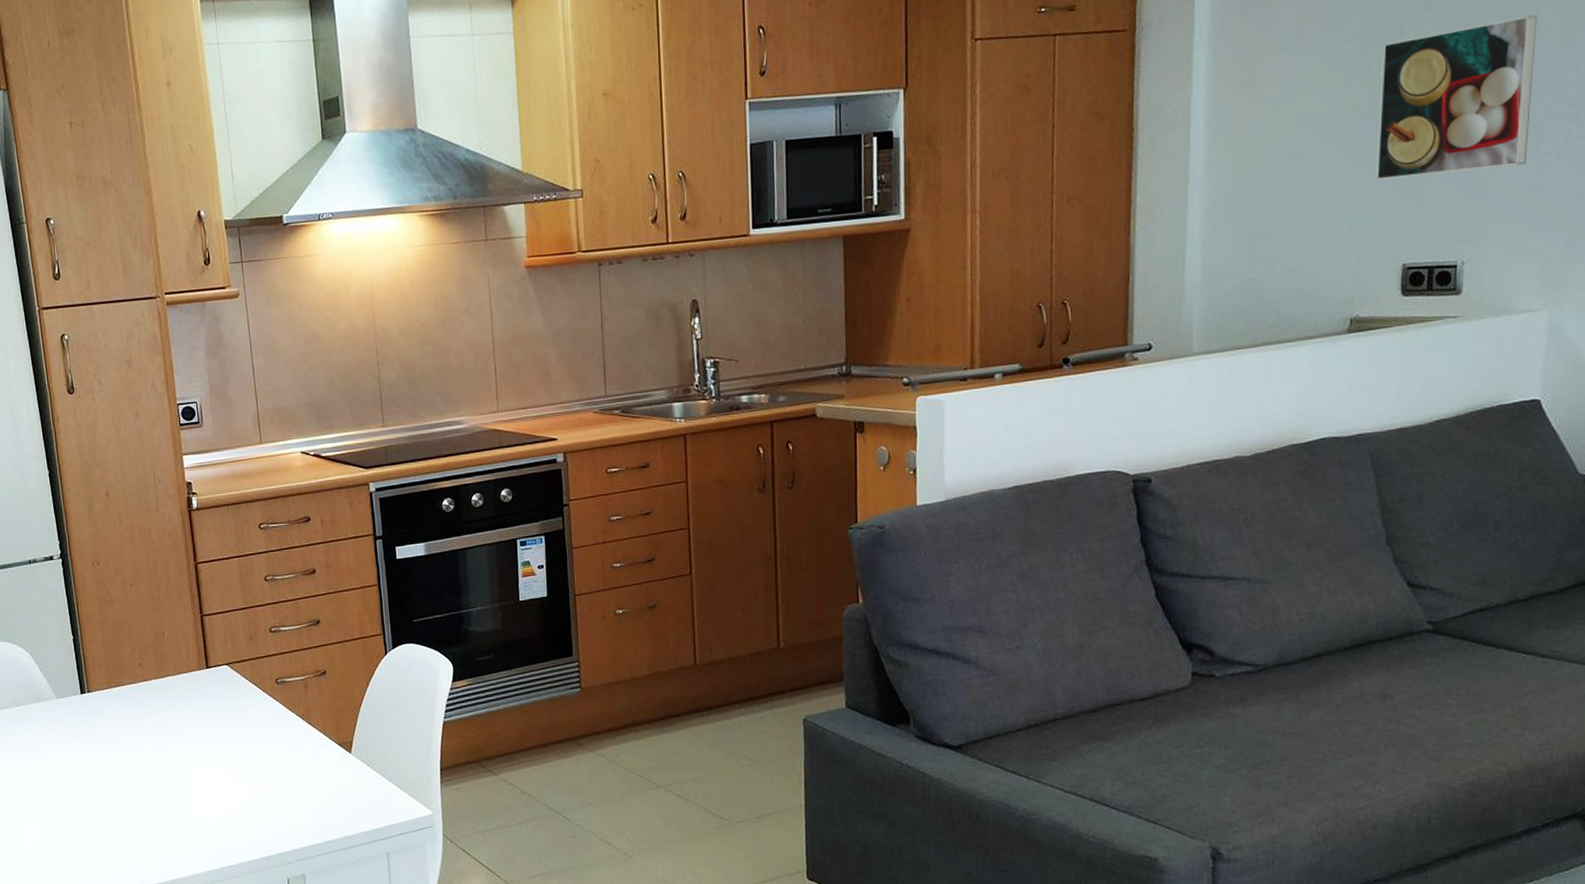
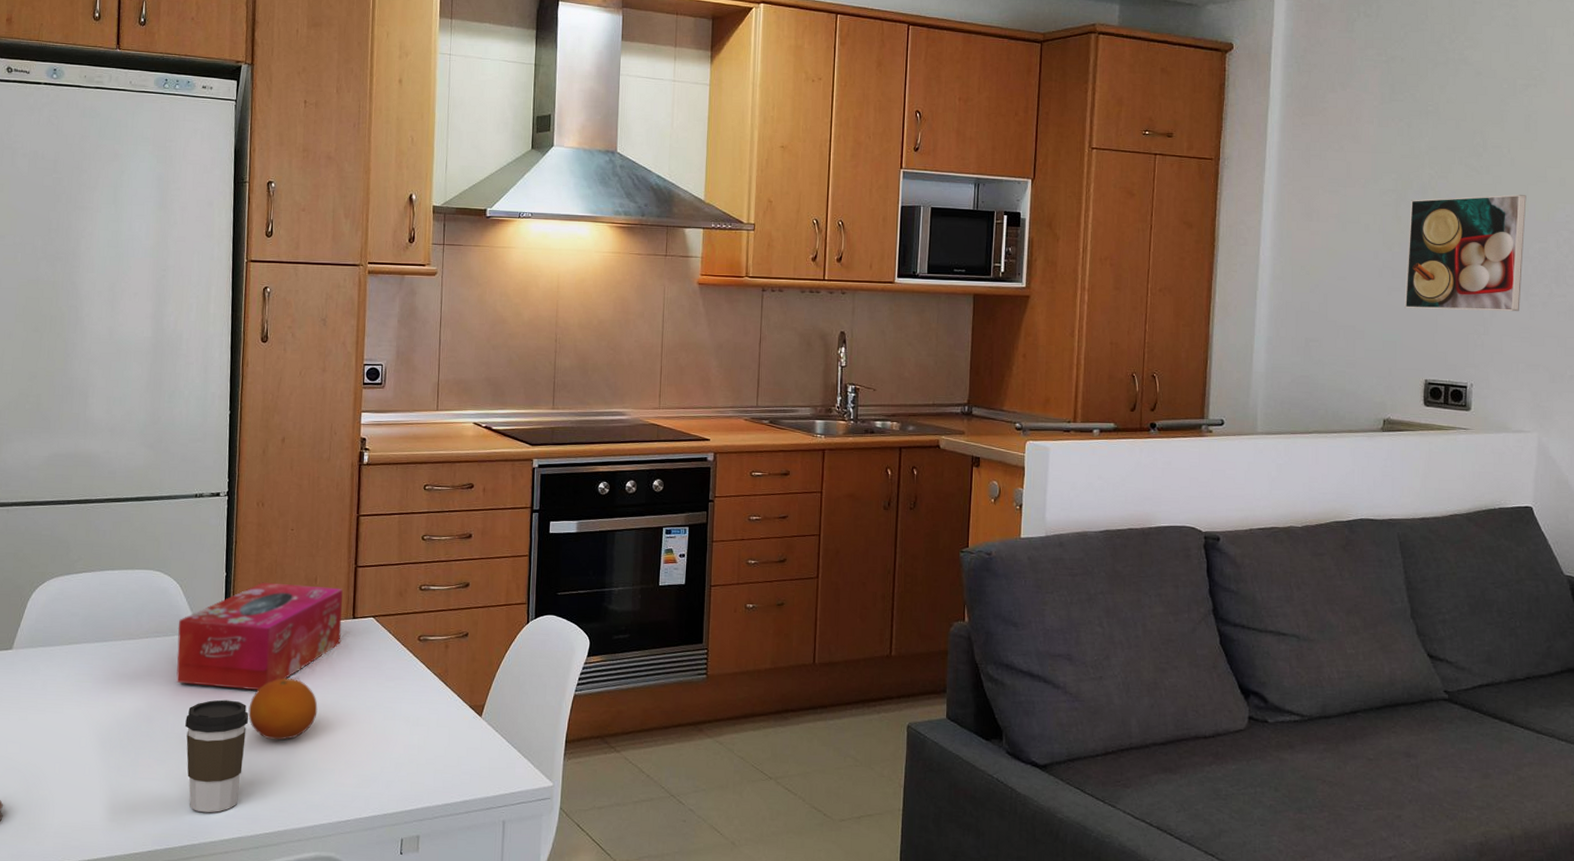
tissue box: none [35,639,198,750] -> present [176,582,344,691]
coffee cup: none [58,760,122,871] -> present [185,699,249,813]
fruit: none [117,733,186,795] -> present [248,678,318,740]

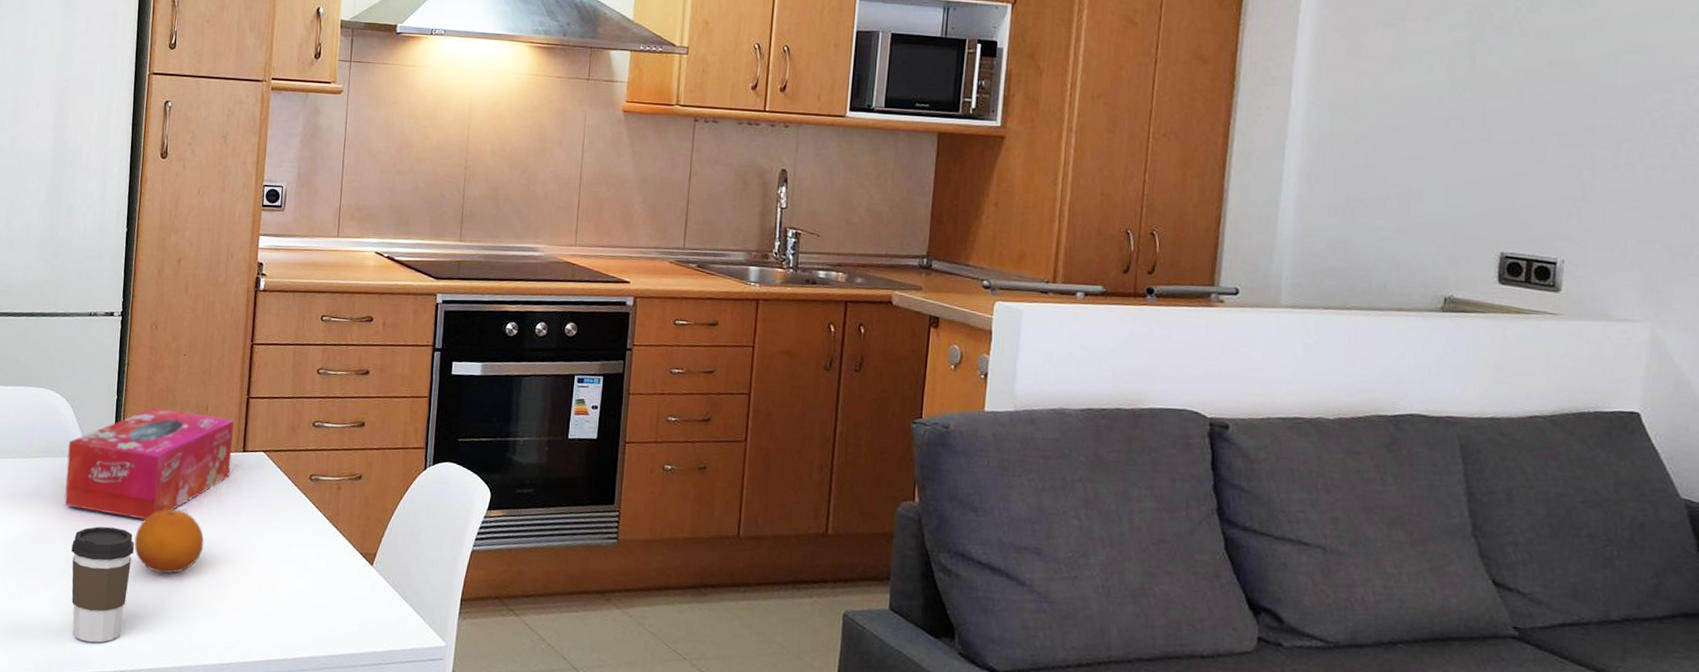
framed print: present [1404,194,1527,312] -> none [1477,32,1645,175]

